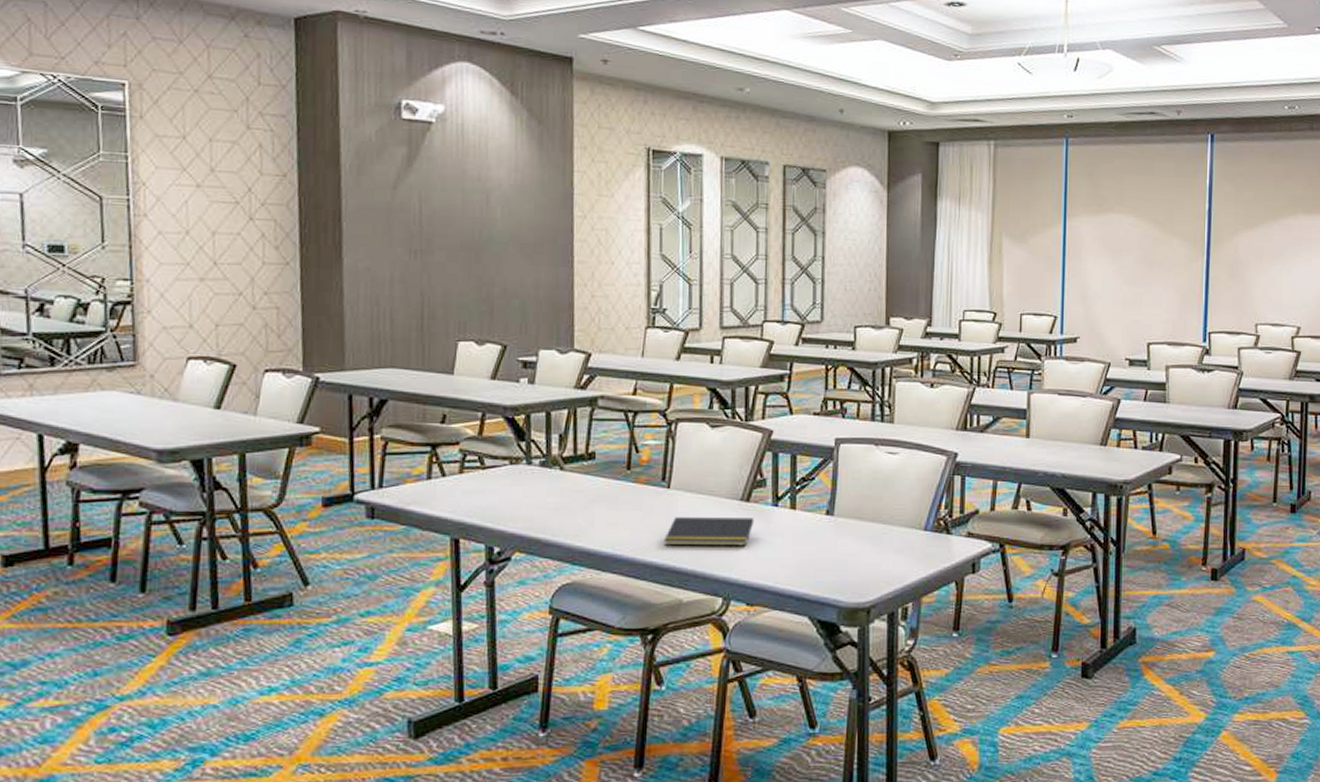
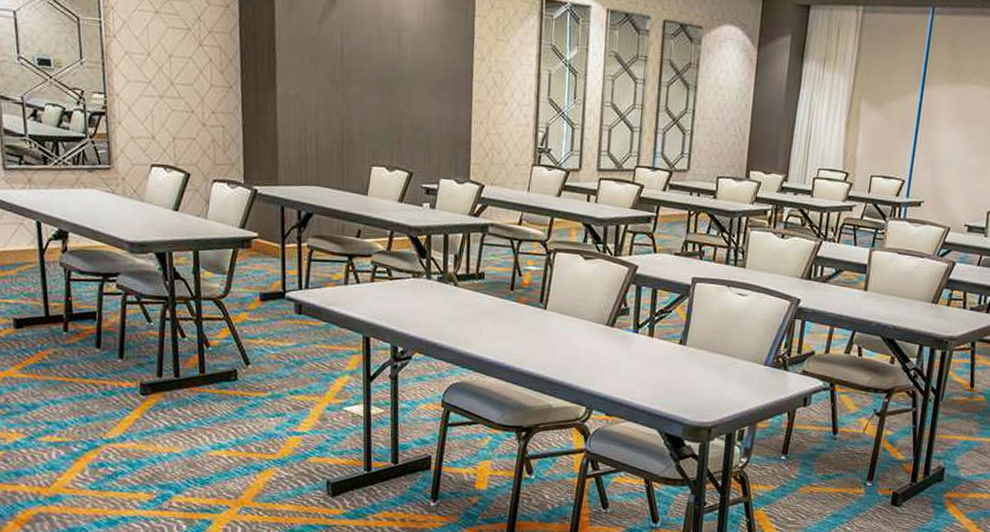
notepad: present [664,517,755,546] -> none [539,335,617,365]

